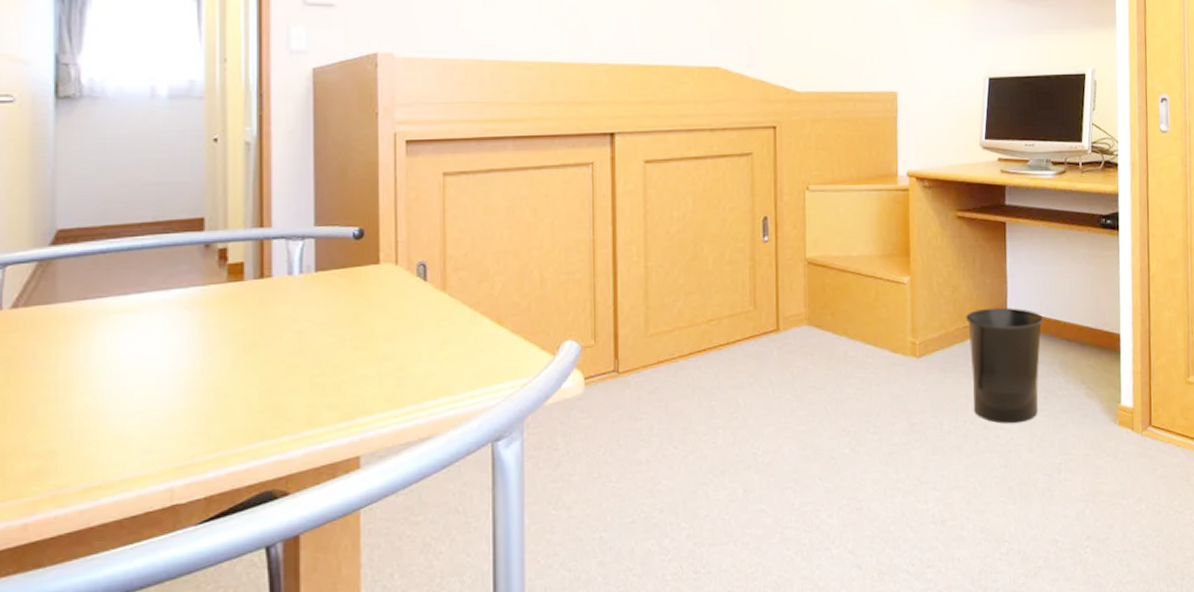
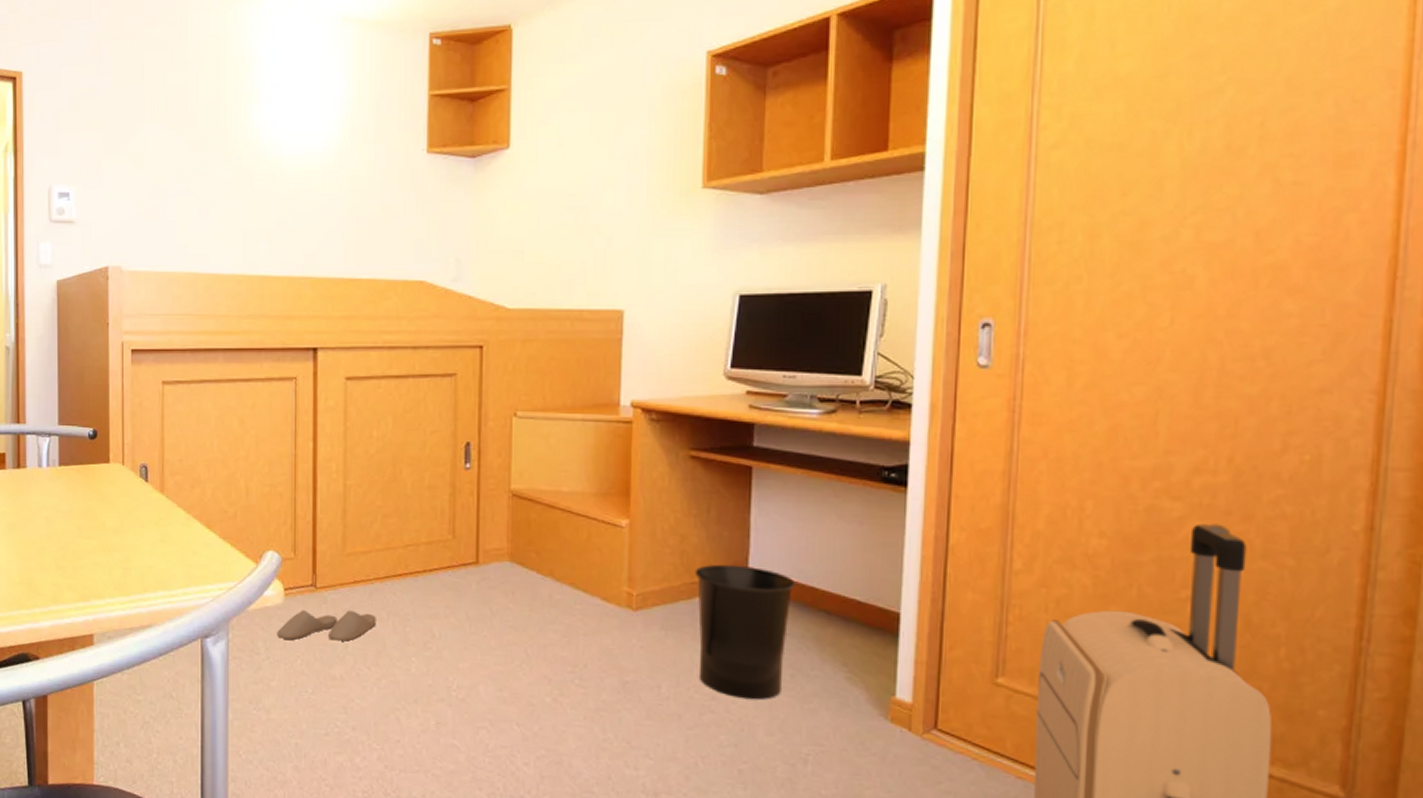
slippers: none [577,391,681,431] -> present [277,610,376,642]

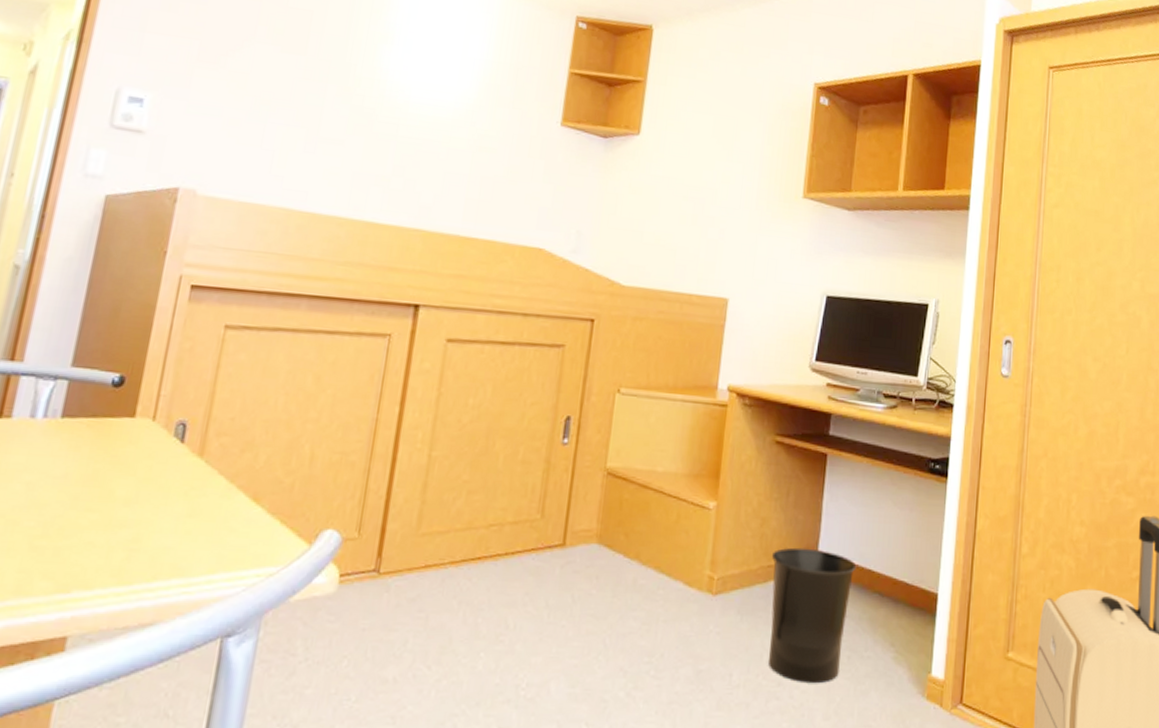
slippers: present [277,610,376,642] -> none [322,599,445,637]

